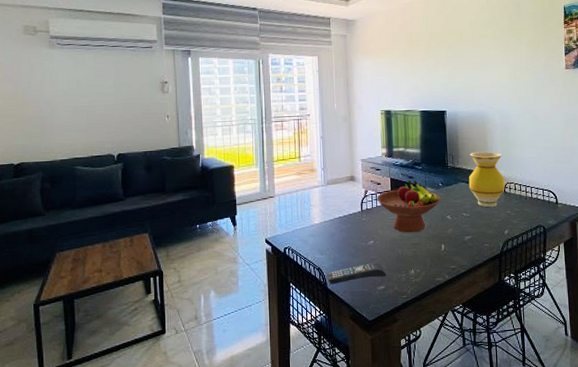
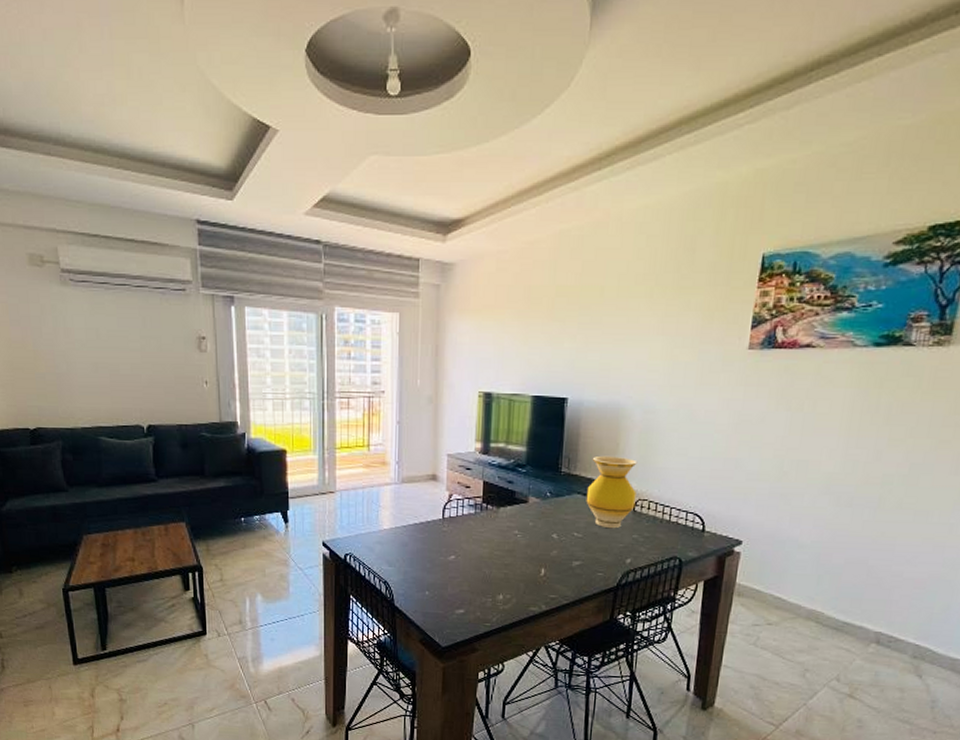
remote control: present [326,262,387,284] -> none [394,581,468,602]
fruit bowl: present [377,180,441,233] -> none [464,485,548,551]

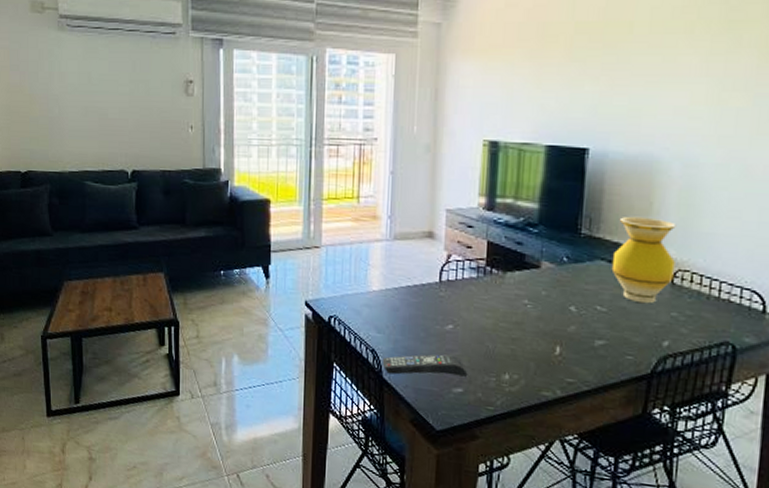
remote control: none [394,581,468,602] -> present [382,354,468,377]

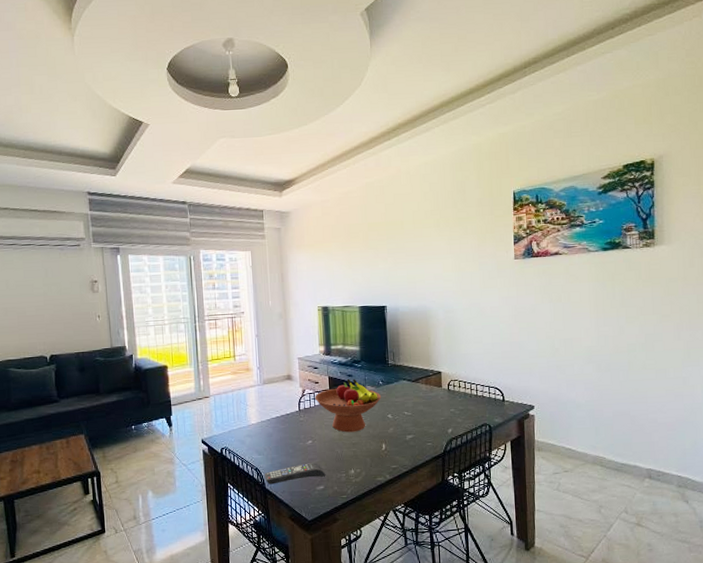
fruit bowl: none [464,247,564,324] -> present [315,378,382,433]
vase: present [611,216,677,304] -> none [410,348,449,406]

